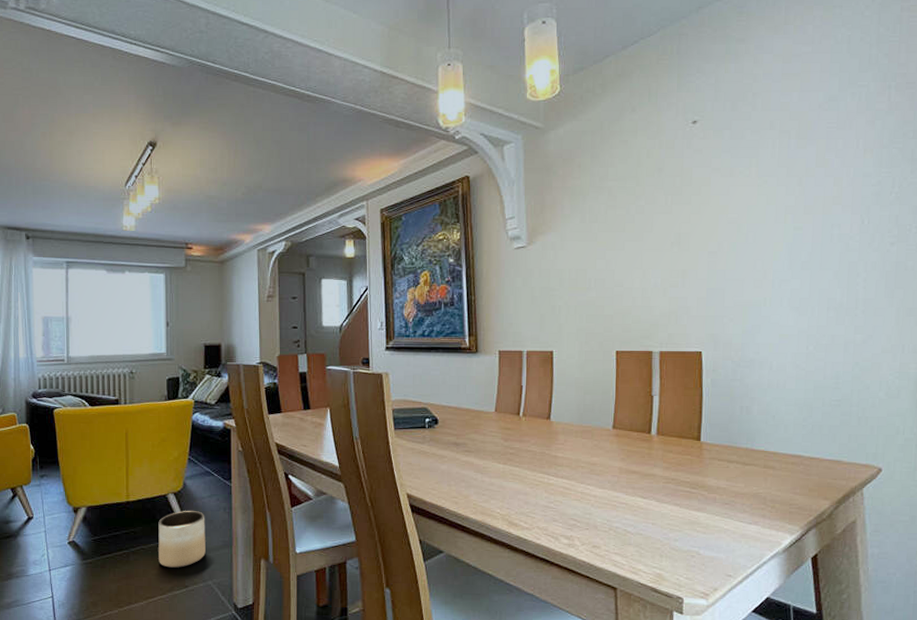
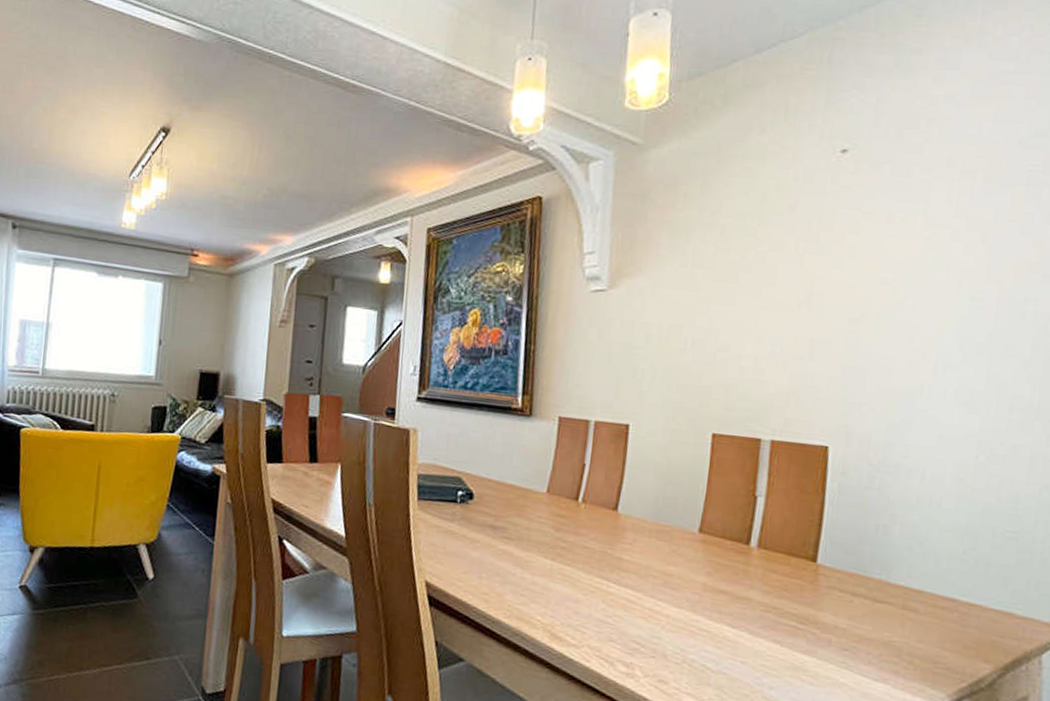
planter: present [158,511,206,568] -> none [119,566,179,635]

